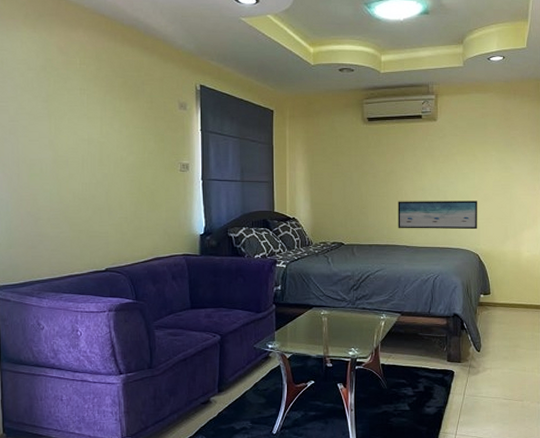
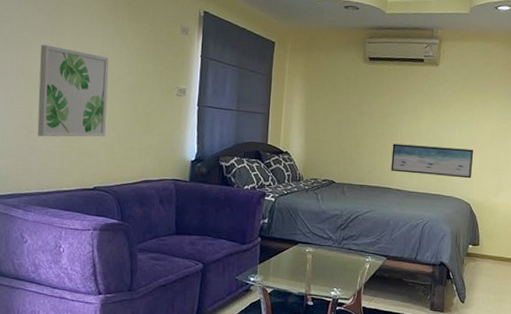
wall art: none [40,131,113,223] -> present [37,45,109,137]

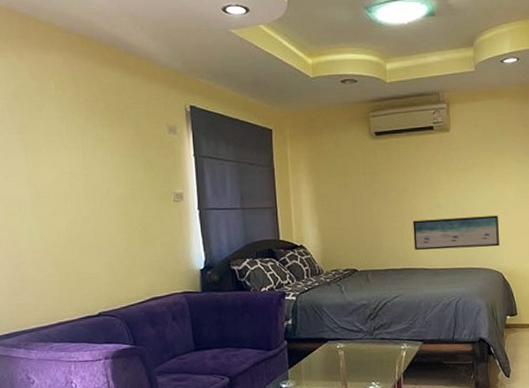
wall art: present [37,45,109,137] -> none [15,166,103,267]

